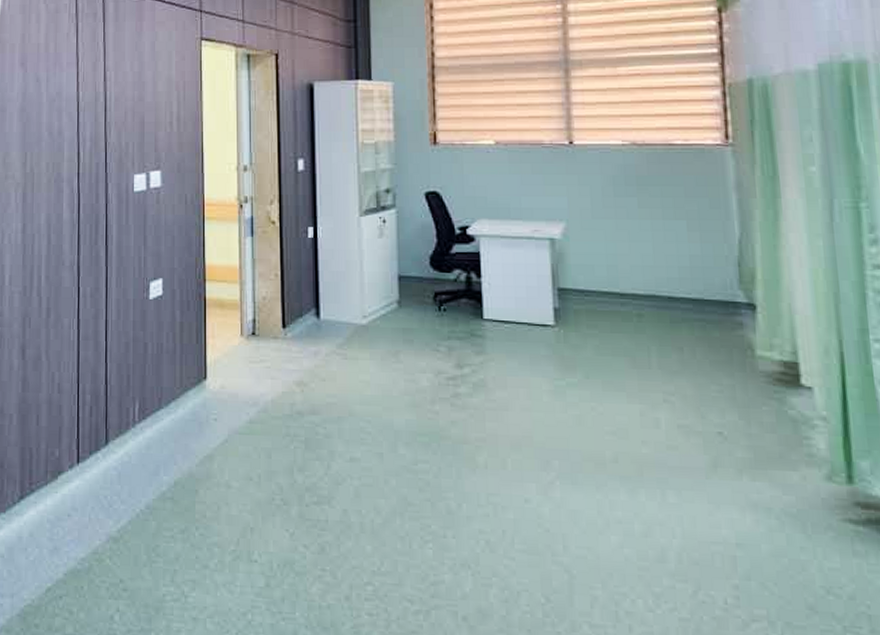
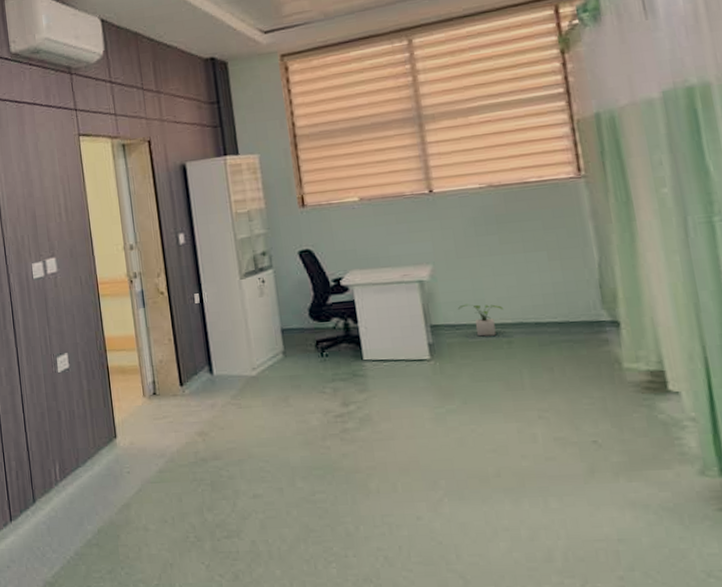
potted plant: none [589,269,637,306] -> present [458,304,504,337]

